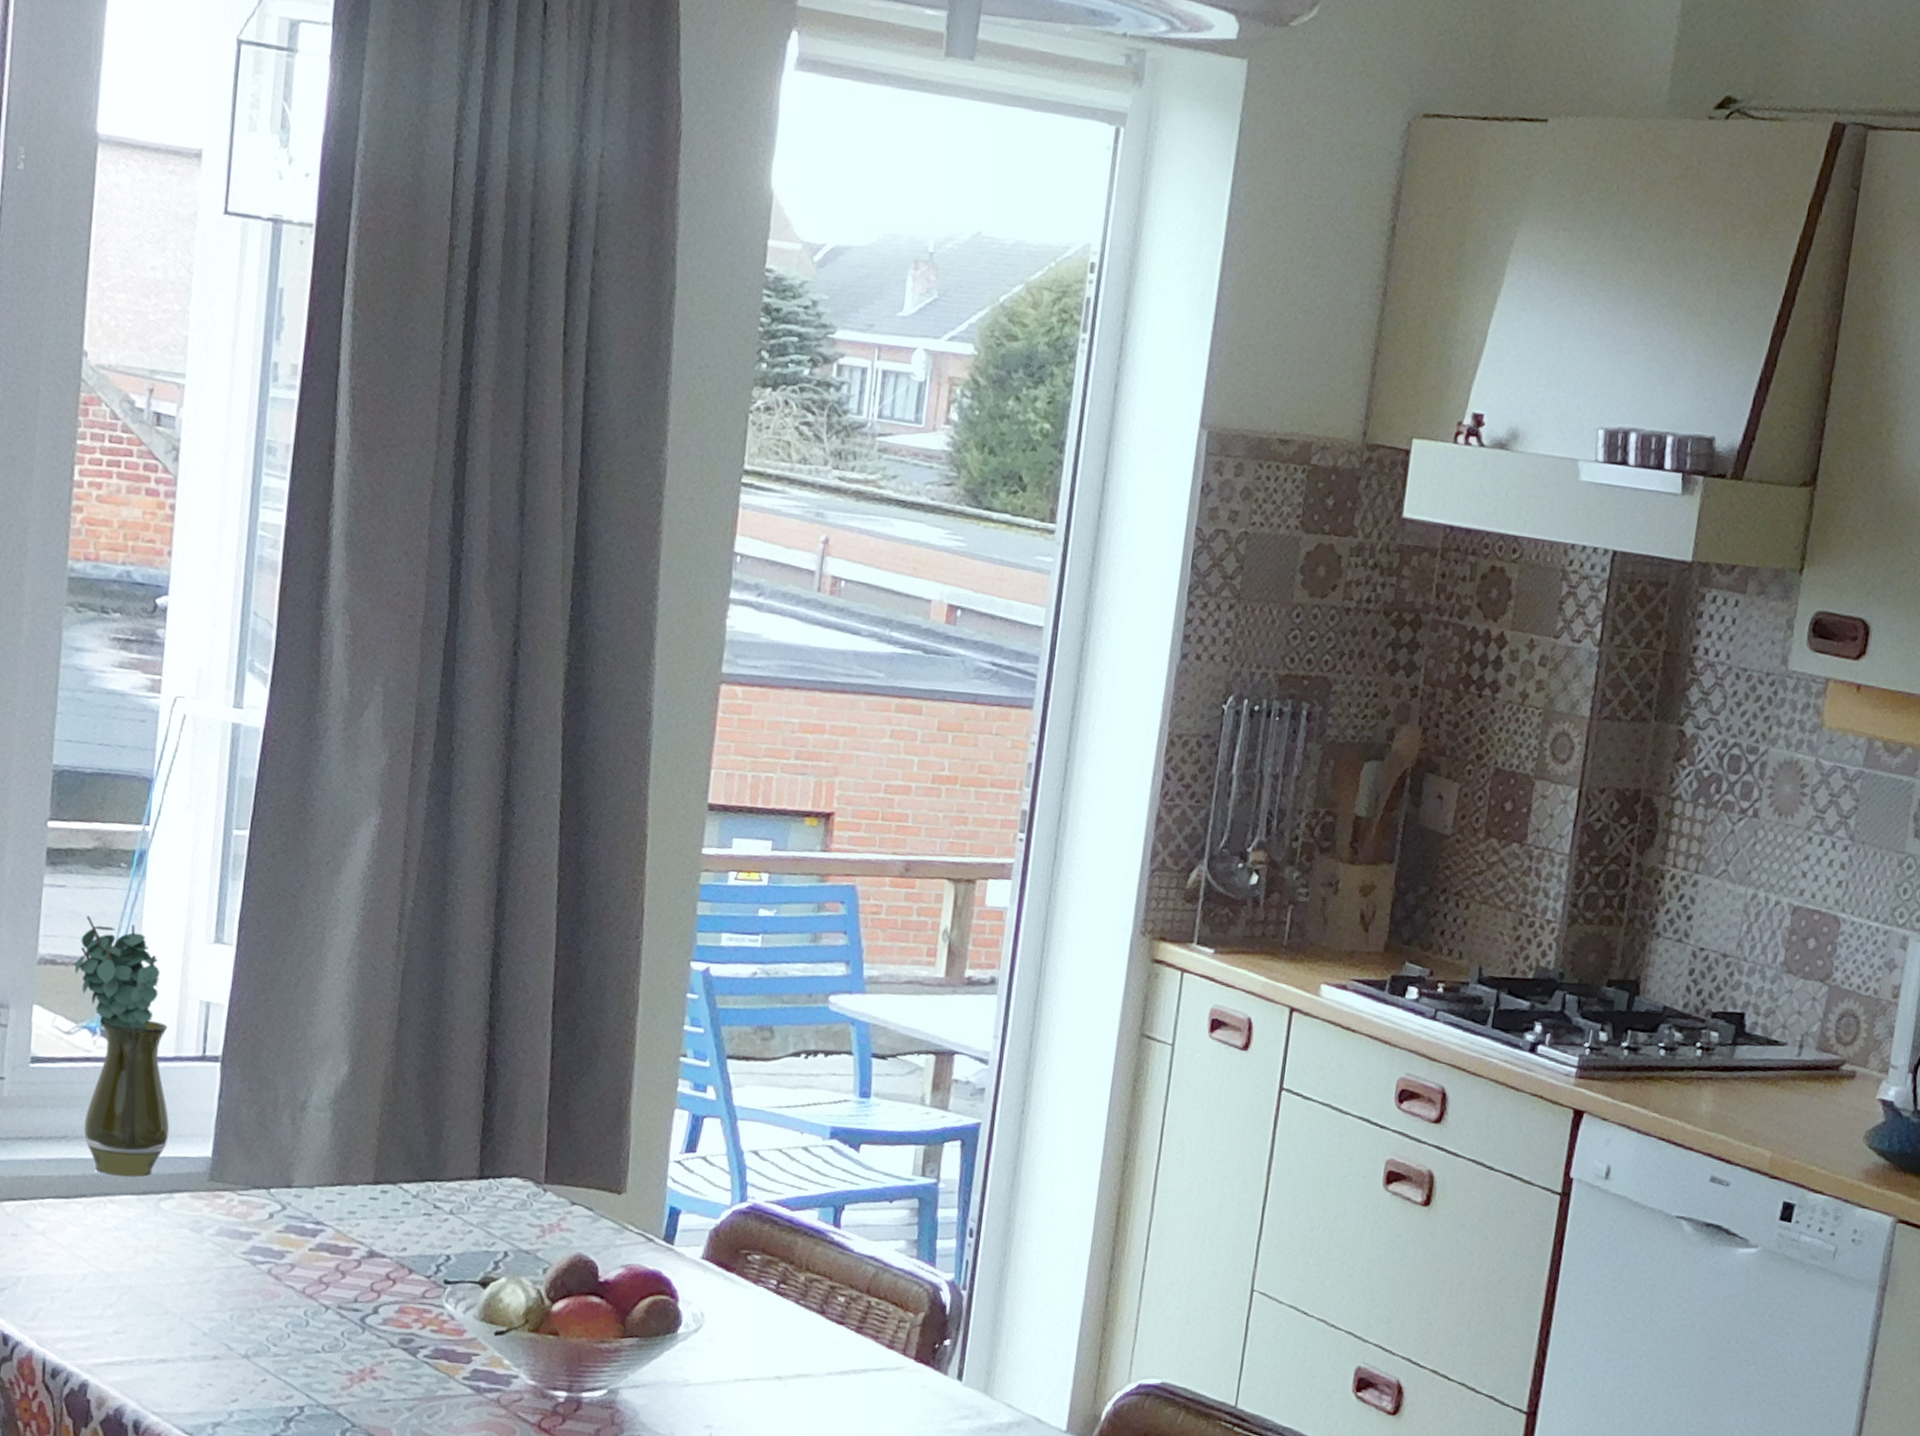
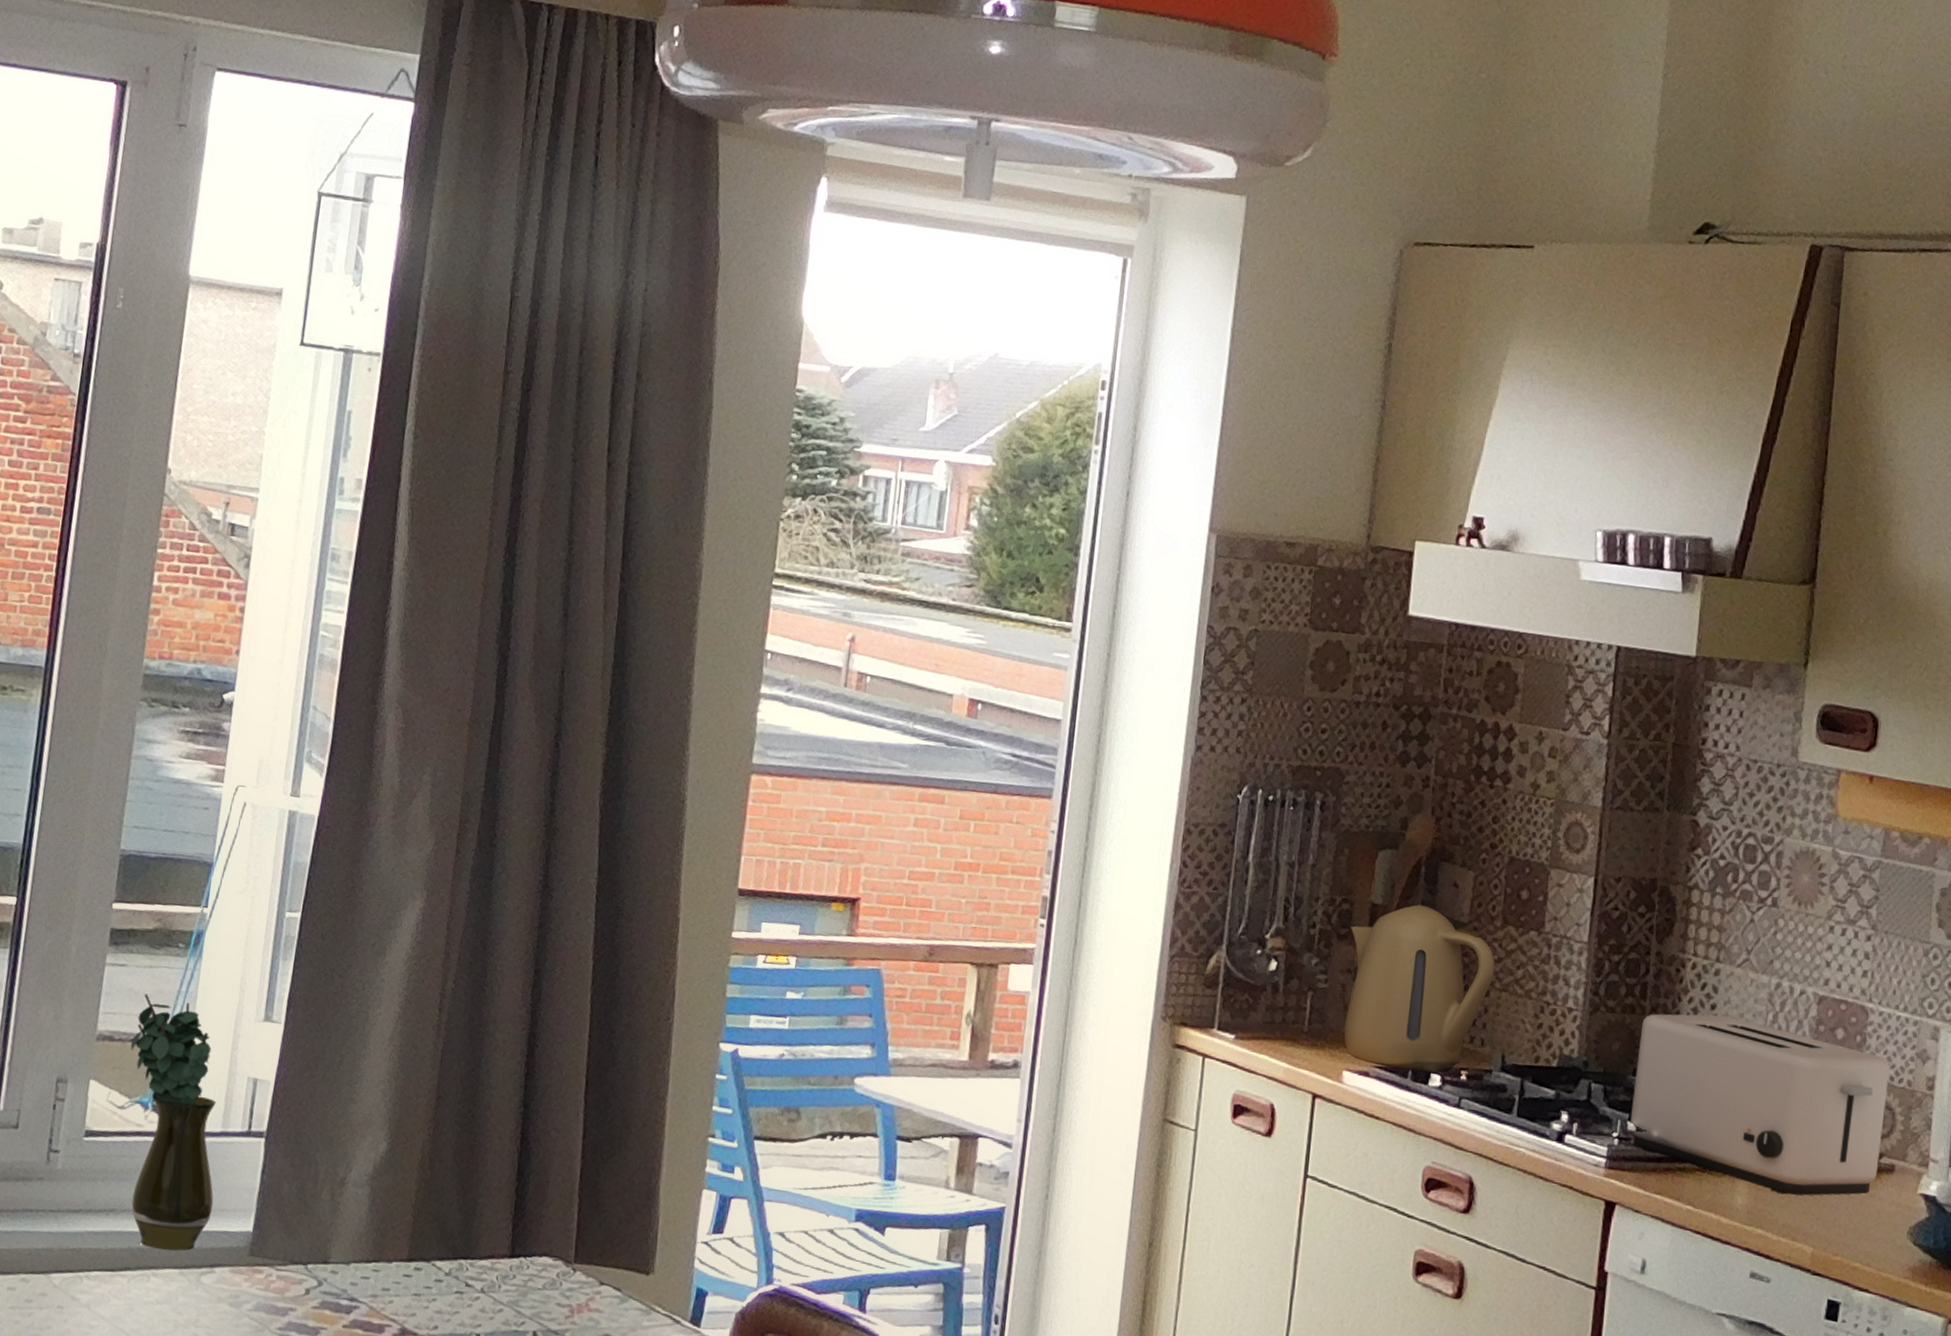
kettle: none [1323,816,1477,986] -> present [1344,904,1496,1073]
toaster: none [1601,925,1858,1102] -> present [1629,1013,1890,1196]

